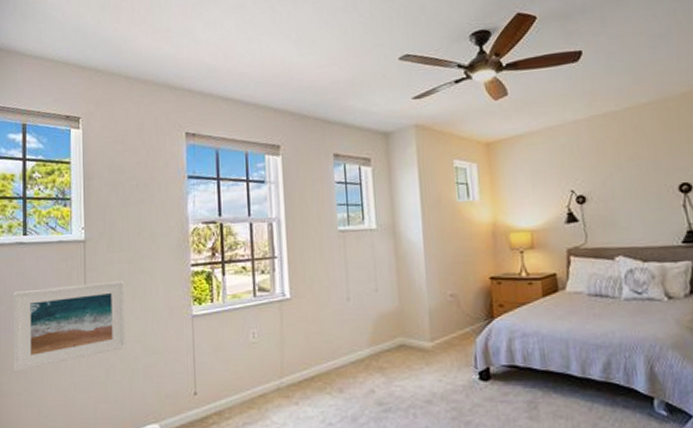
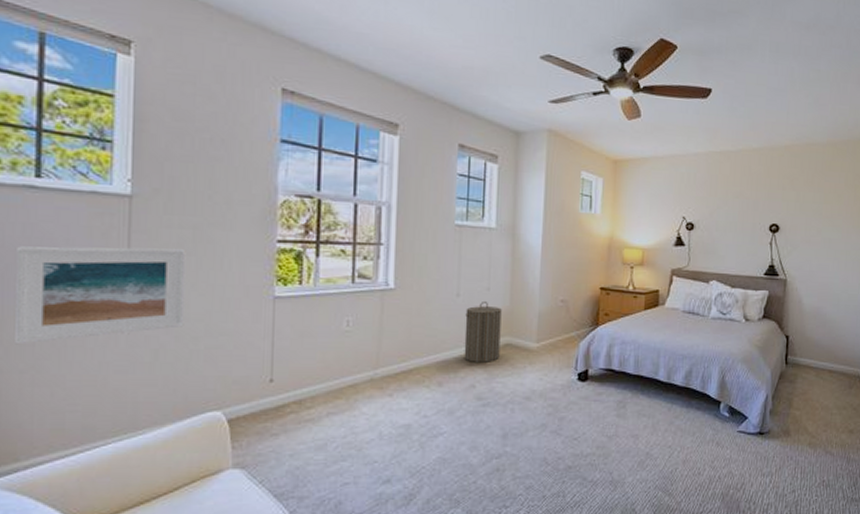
laundry hamper: none [357,303,395,366] -> present [464,302,502,362]

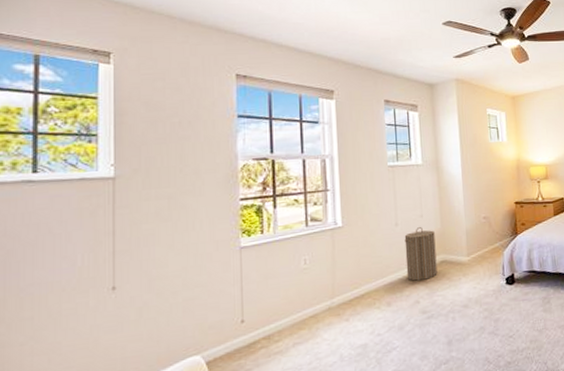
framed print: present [13,246,186,345] -> none [14,217,164,320]

